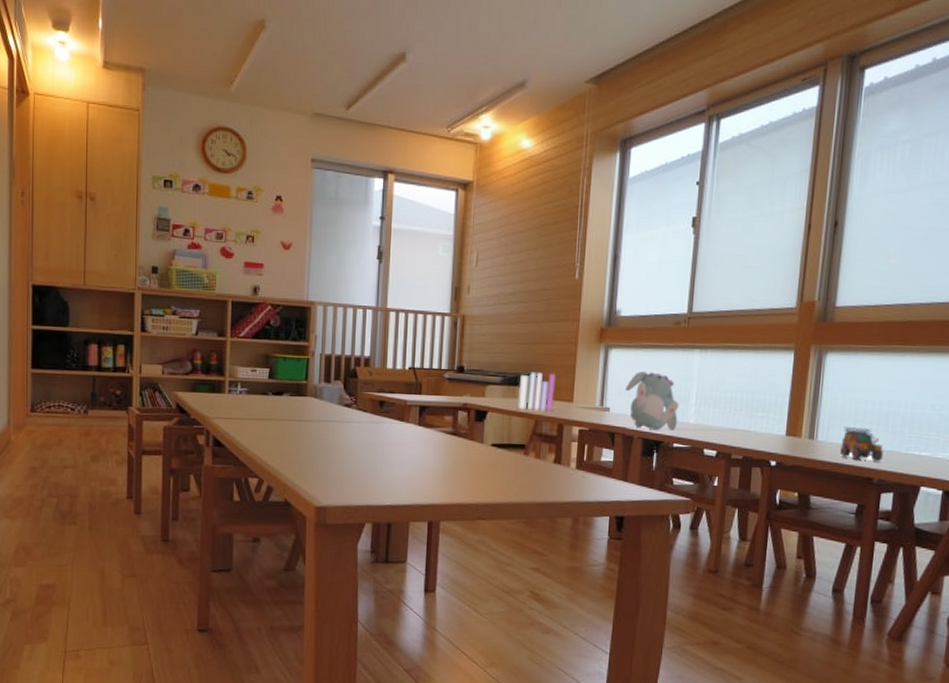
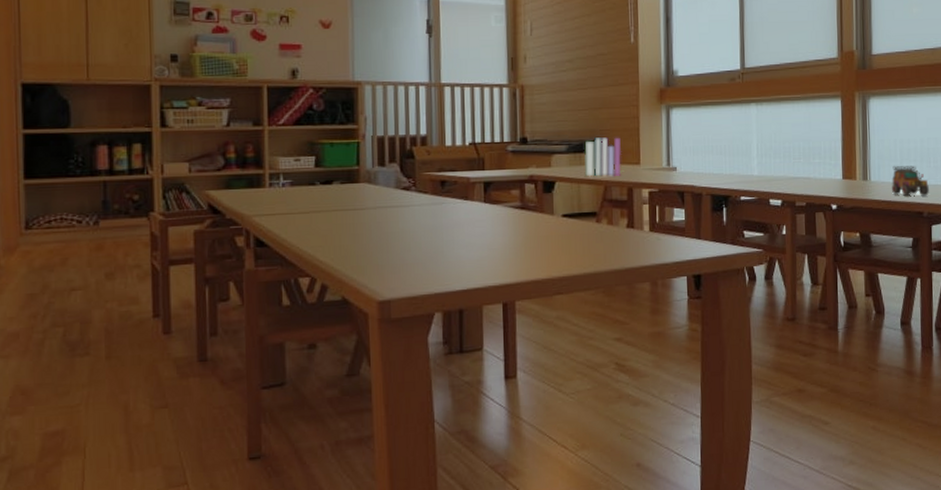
stuffed animal: present [626,372,679,431] -> none [690,128,743,186]

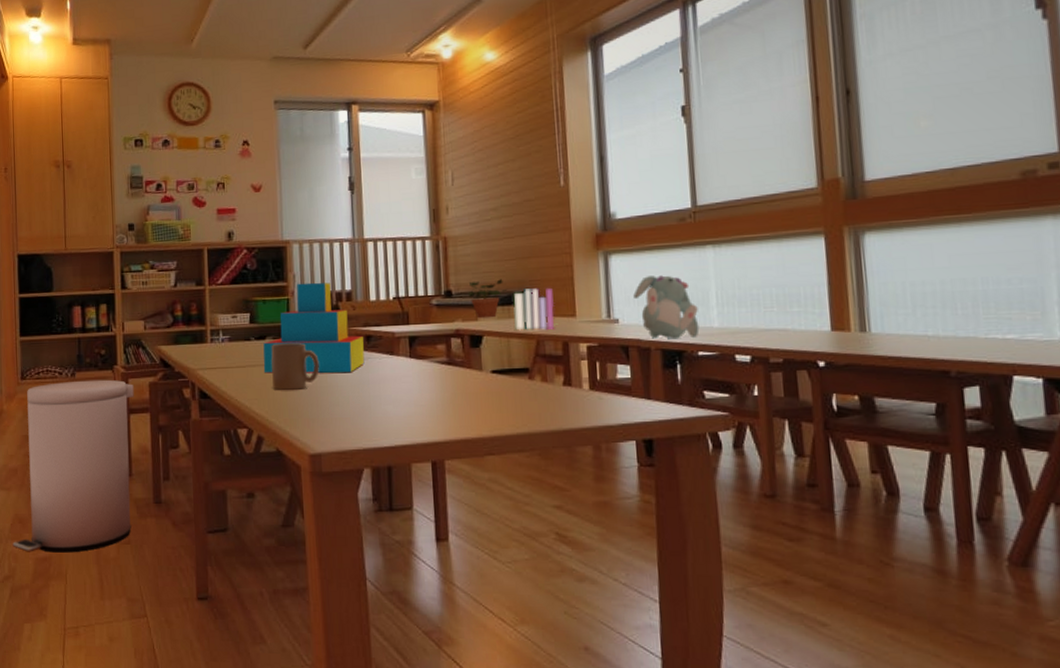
pedal bin: none [12,228,175,428] -> present [12,379,134,553]
toy blocks: none [329,126,439,220] -> present [263,282,365,374]
cup: none [338,188,391,237] -> present [271,343,319,390]
potted plant: none [542,128,579,165] -> present [467,279,507,319]
stuffed animal: none [690,128,743,186] -> present [633,275,700,340]
toy car: present [892,165,929,196] -> none [901,313,957,351]

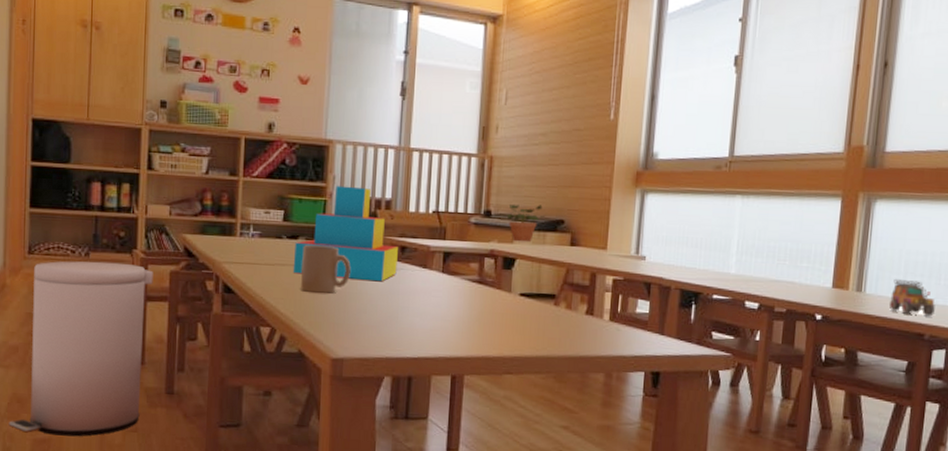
books: present [513,287,555,331] -> none [546,217,589,259]
stuffed animal: present [633,275,700,340] -> none [663,218,719,281]
toy car: none [901,313,957,351] -> present [890,278,935,317]

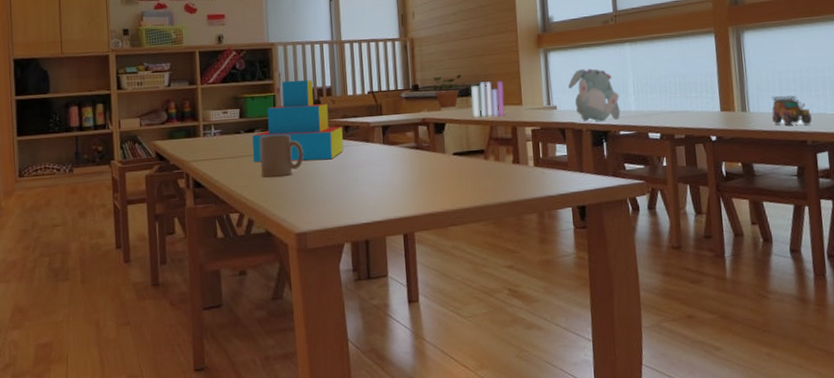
pedal bin: present [8,261,153,437] -> none [13,174,131,340]
books: none [546,217,589,259] -> present [470,80,505,118]
stuffed animal: none [663,218,719,281] -> present [568,68,621,122]

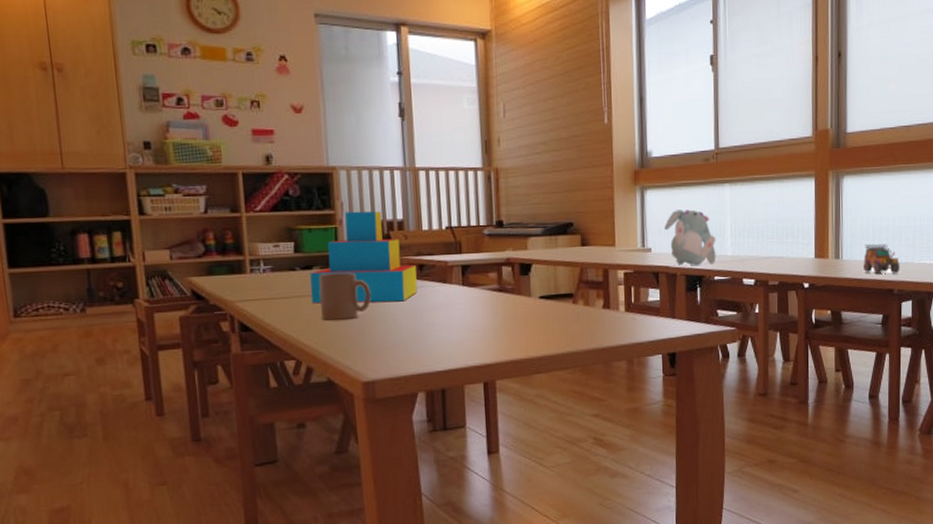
potted plant: present [432,74,465,109] -> none [518,210,554,248]
books: present [470,80,505,118] -> none [560,219,598,259]

